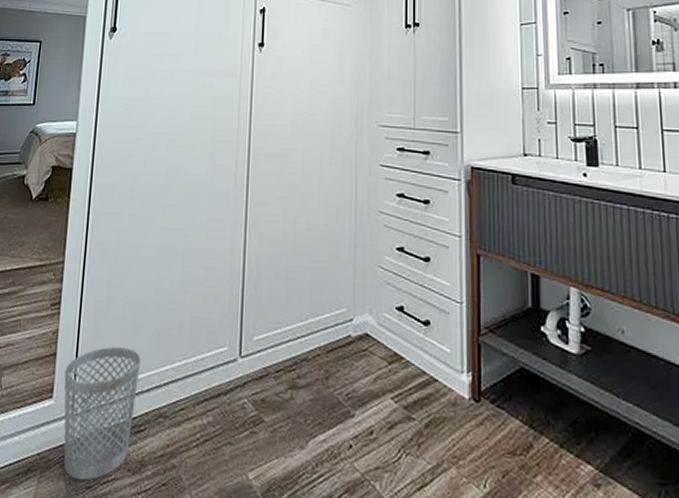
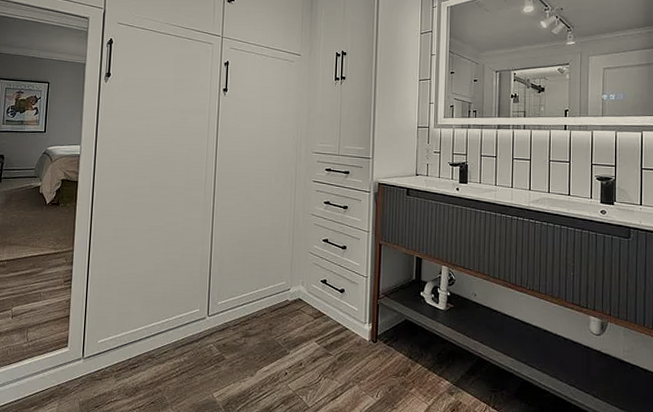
wastebasket: present [63,346,141,481] -> none [76,310,135,402]

